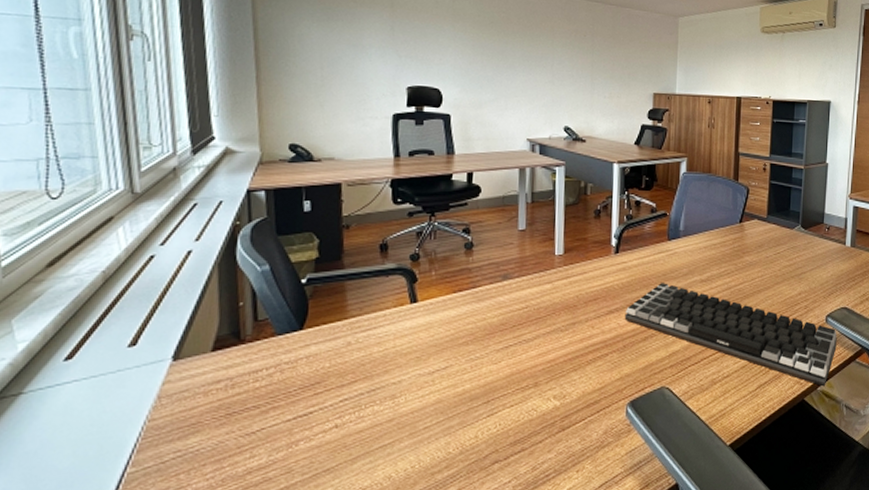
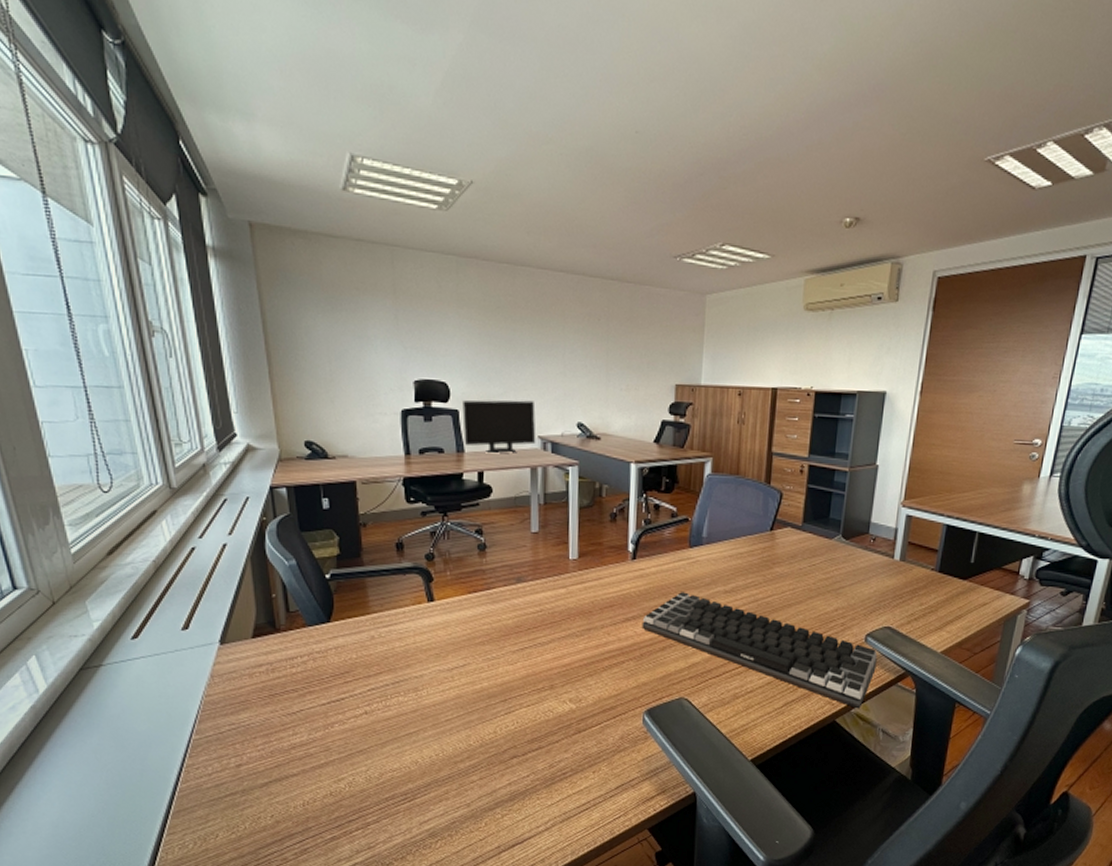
computer monitor: none [454,105,525,156] -> present [462,400,536,454]

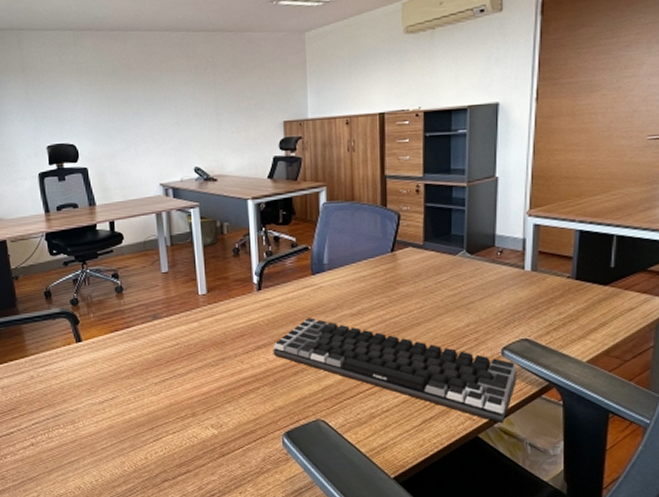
computer monitor: present [462,400,536,454] -> none [90,152,159,204]

